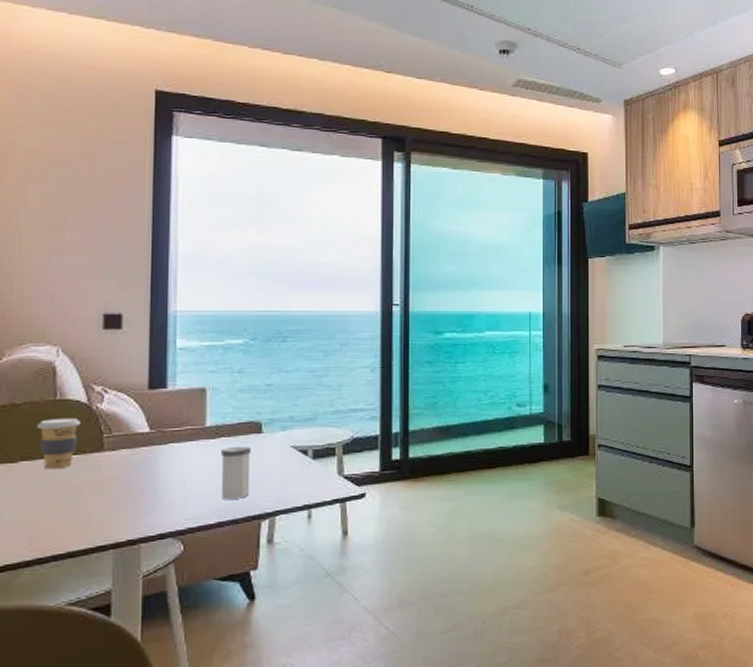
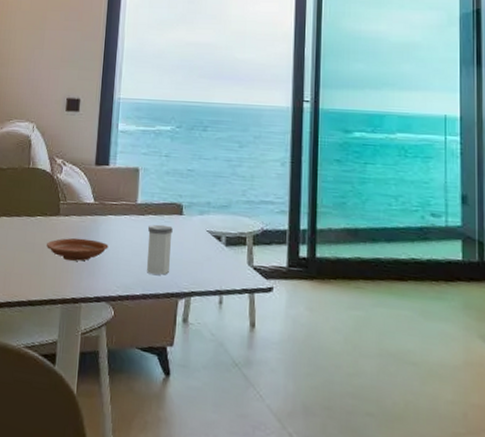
coffee cup: present [36,417,80,470] -> none [15,183,45,227]
plate: none [88,472,172,499] -> present [47,237,109,261]

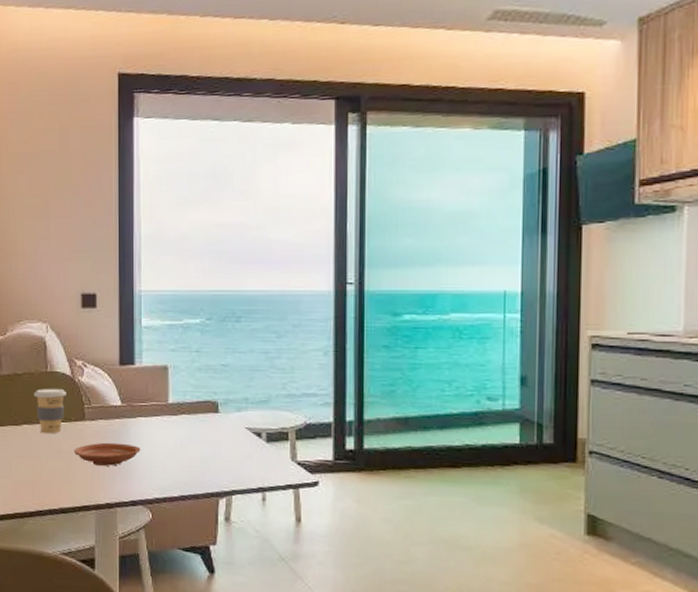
coffee cup: none [15,183,45,227] -> present [33,388,66,434]
salt shaker: present [146,224,173,275] -> none [183,424,209,475]

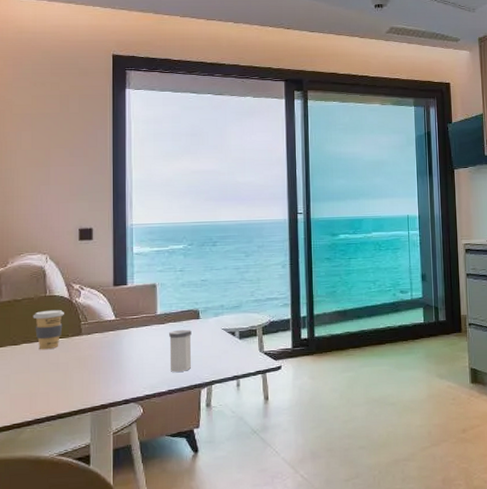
plate: present [74,442,141,466] -> none [71,351,133,373]
salt shaker: none [183,424,209,475] -> present [169,329,192,372]

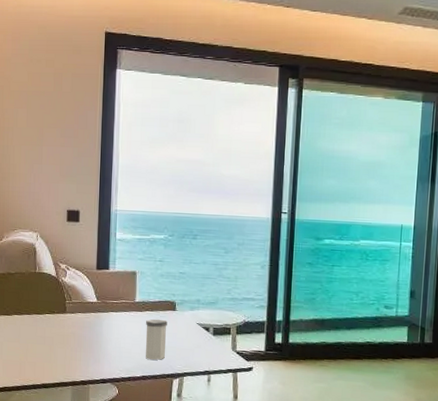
coffee cup: present [33,309,64,350] -> none [23,286,51,323]

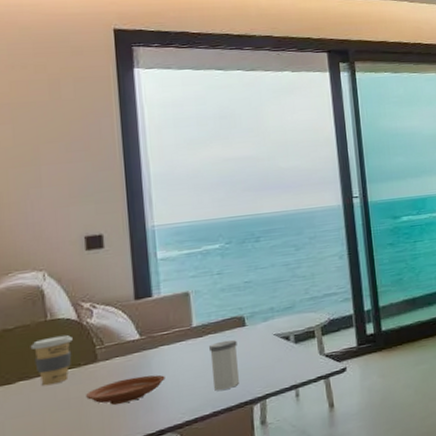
coffee cup: none [23,286,51,323] -> present [30,334,73,387]
plate: none [56,331,111,351] -> present [86,374,165,405]

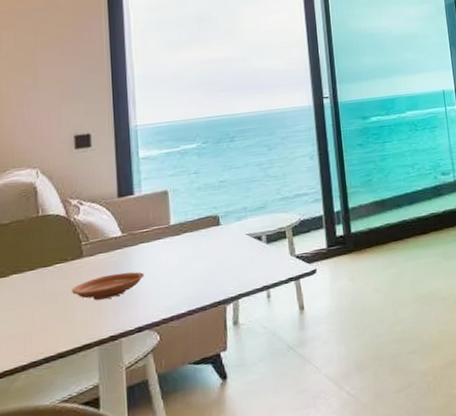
coffee cup: present [30,334,73,387] -> none [23,230,61,280]
salt shaker: present [209,339,239,391] -> none [186,238,213,290]

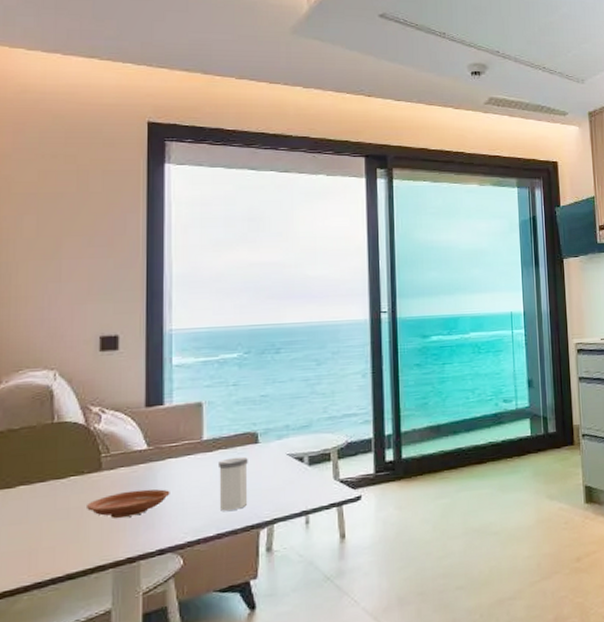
salt shaker: none [186,238,213,290] -> present [219,456,248,511]

